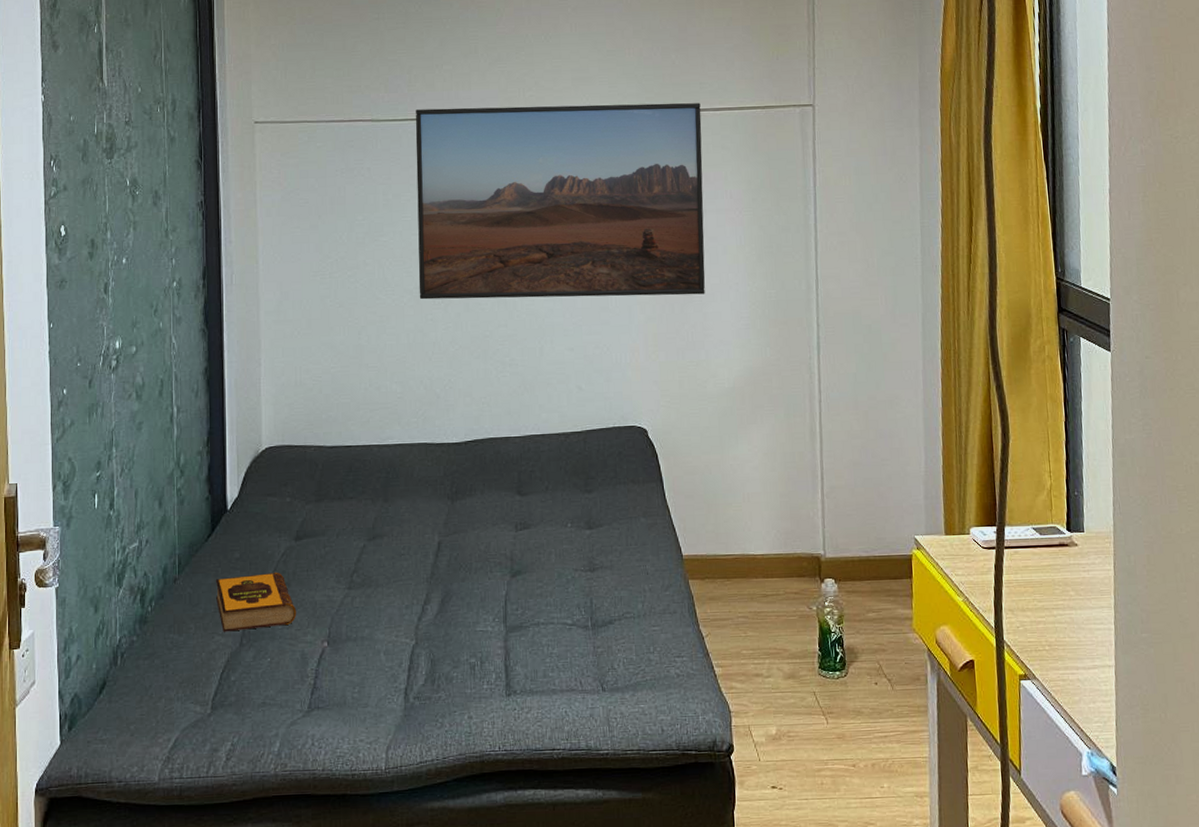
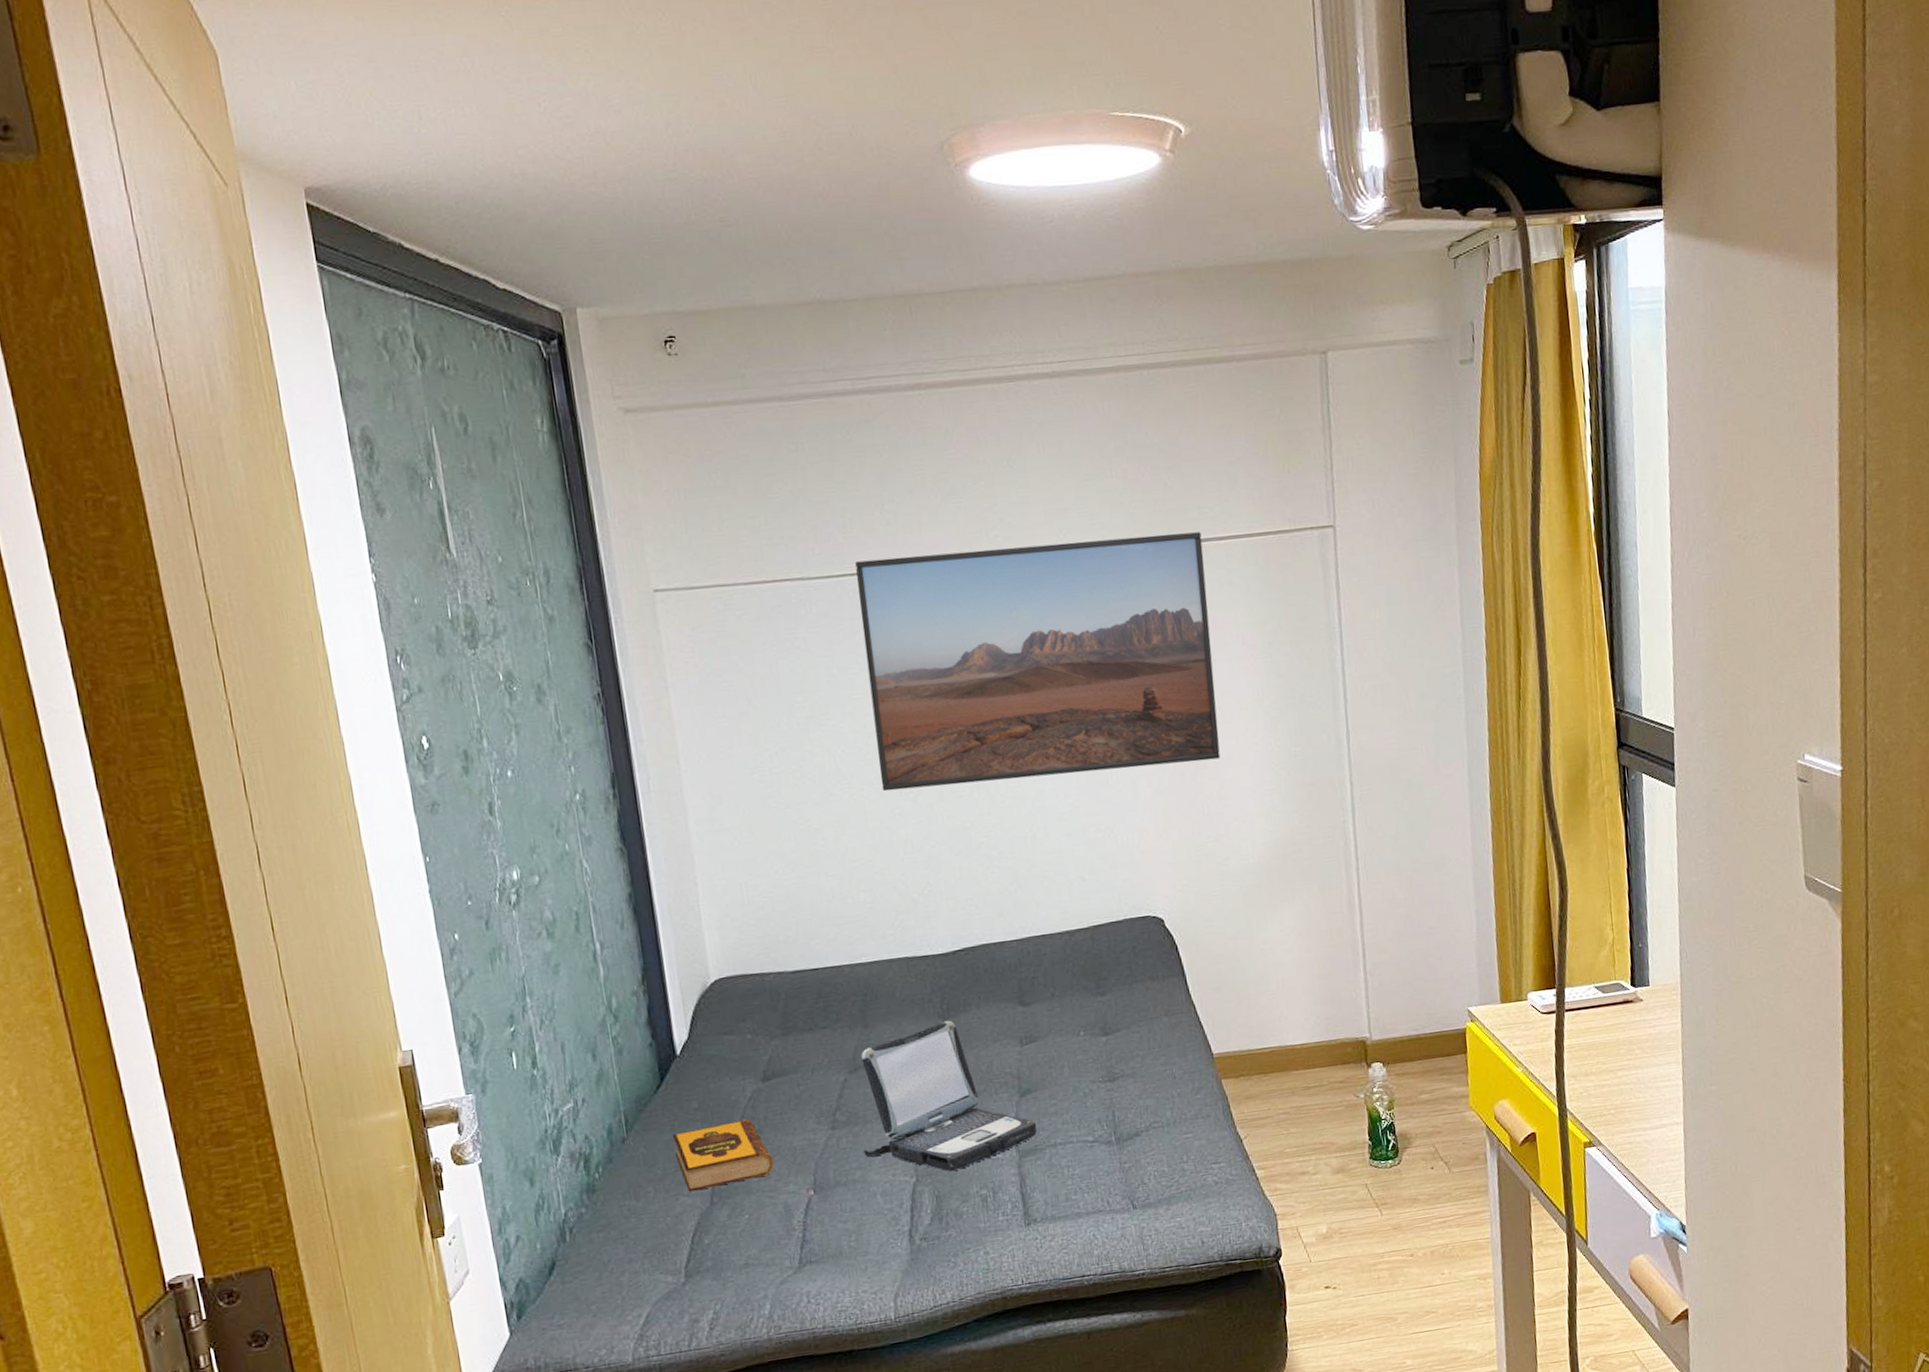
laptop: none [373,502,524,638] -> present [861,1020,1037,1171]

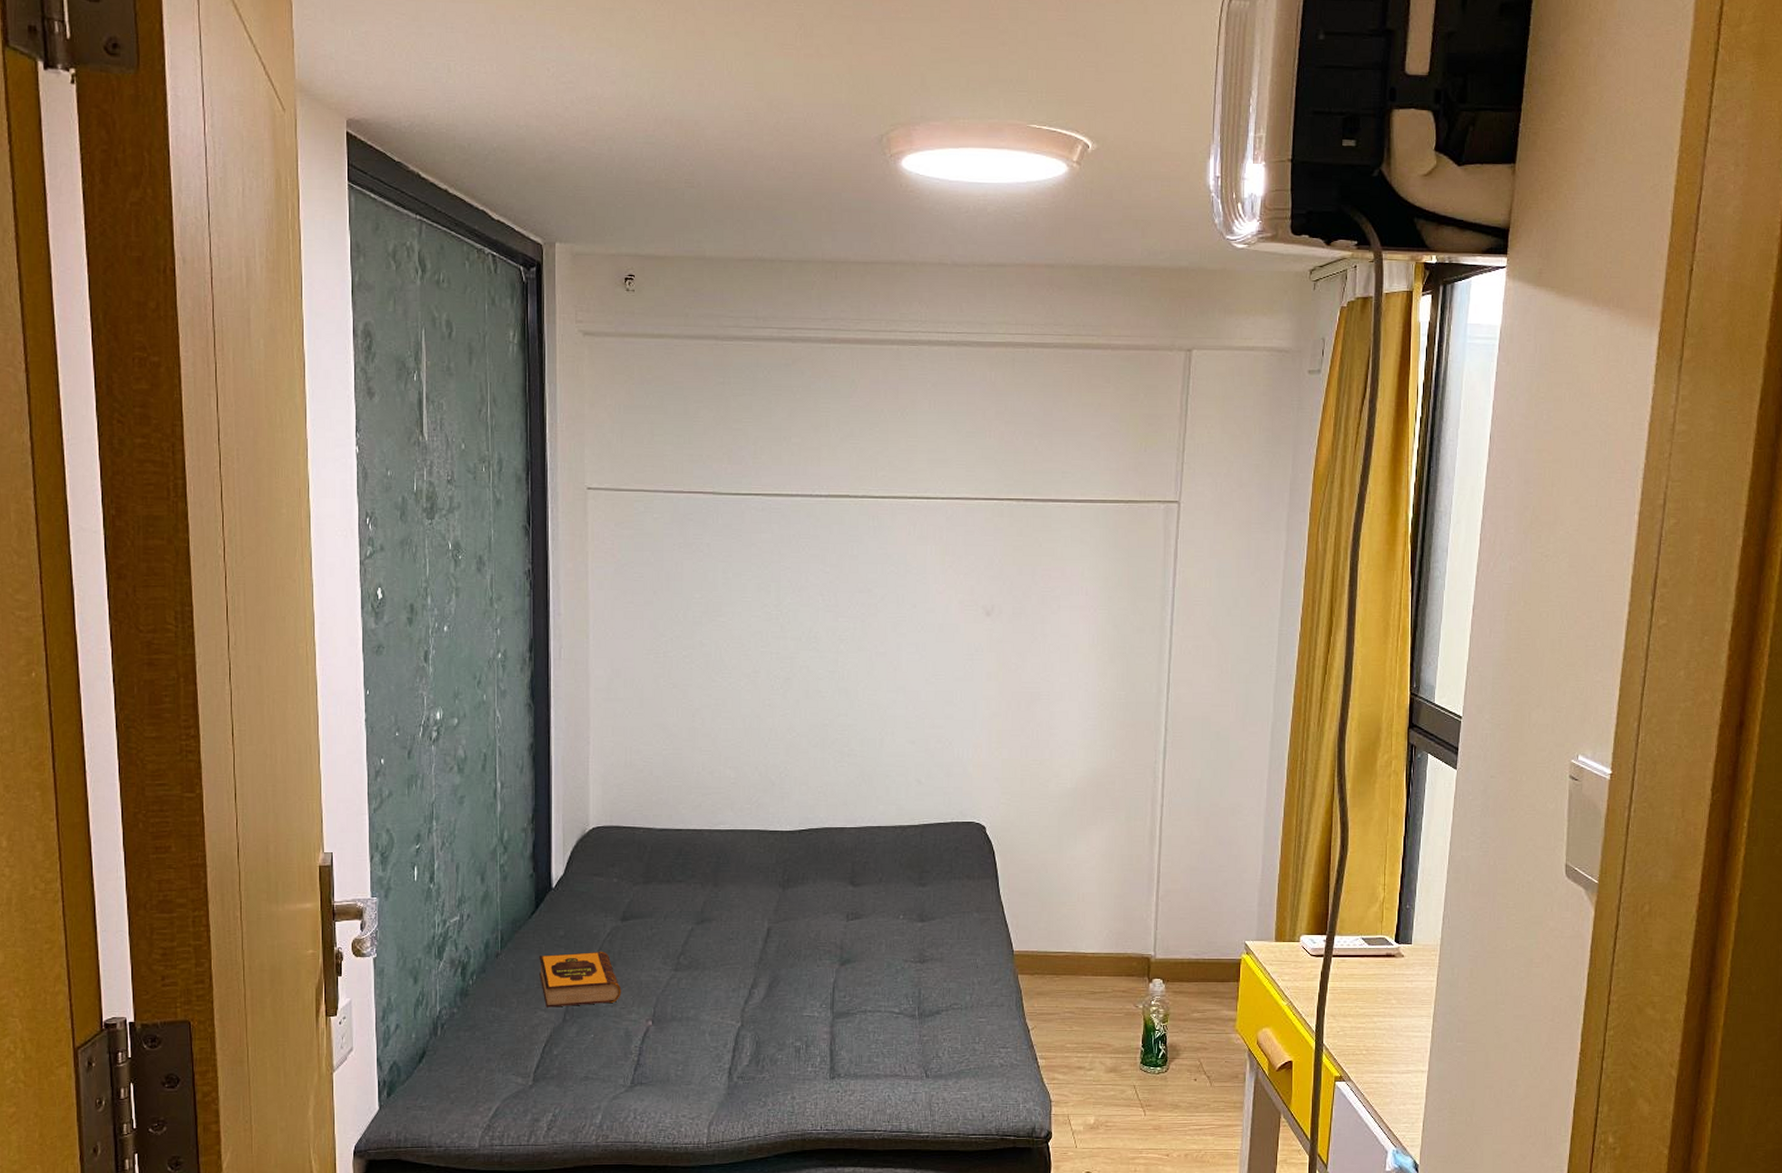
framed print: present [855,532,1220,792] -> none [757,484,1061,693]
laptop: present [861,1020,1037,1171] -> none [699,889,852,1021]

